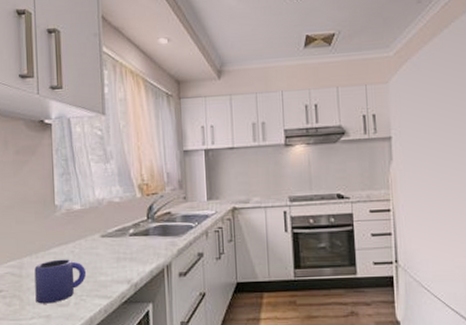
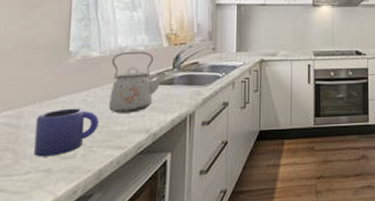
kettle: none [91,203,143,264] -> present [108,51,168,113]

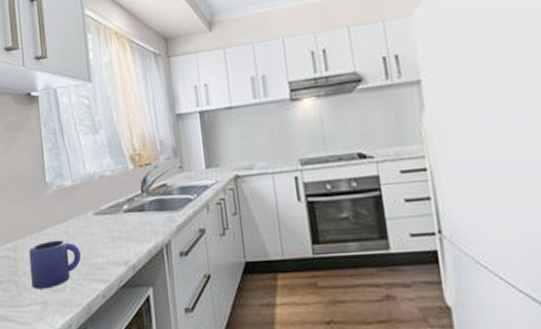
kettle: present [108,51,168,113] -> none [83,176,138,245]

